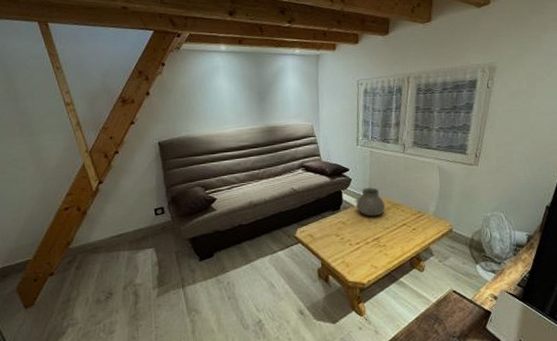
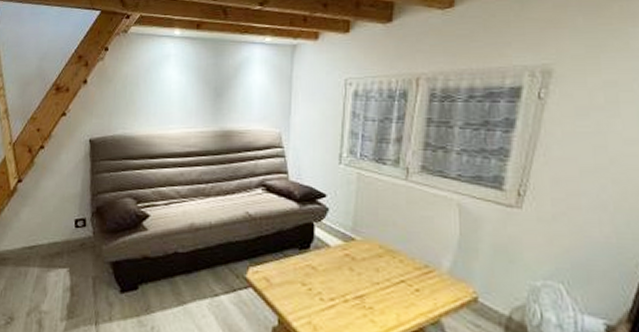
vase: present [355,187,386,217] -> none [332,223,376,265]

